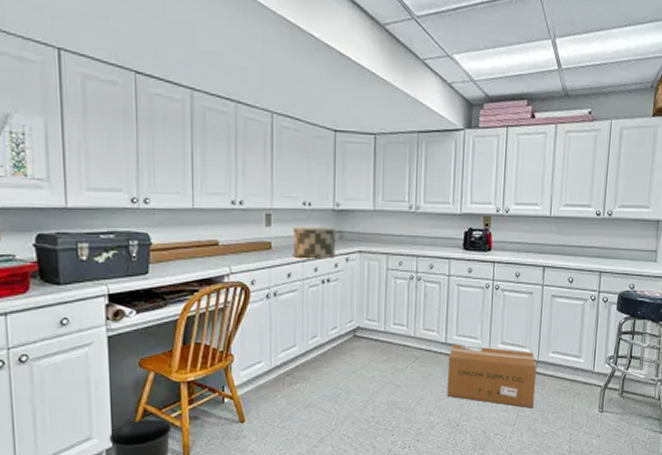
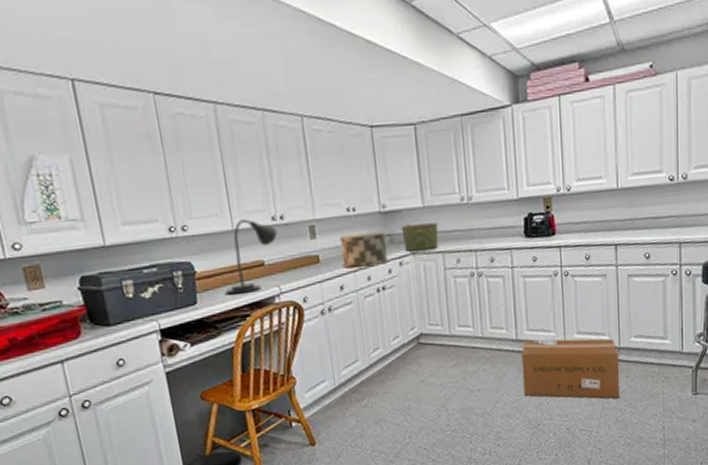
desk lamp: none [177,200,235,269] -> present [225,219,278,295]
basket: none [351,224,385,251] -> present [401,222,439,252]

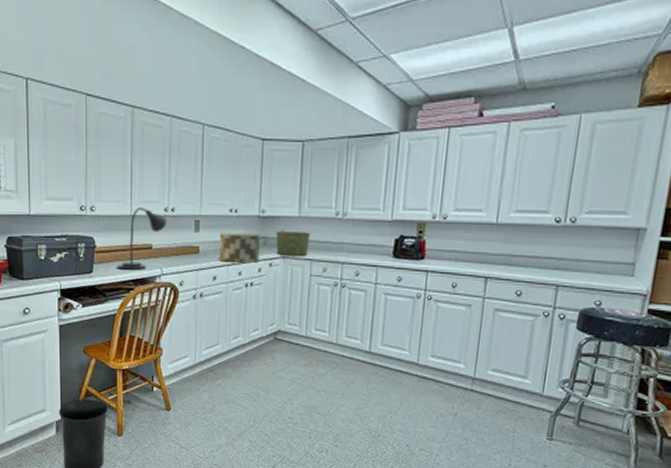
box: present [521,338,620,399] -> none [368,353,473,427]

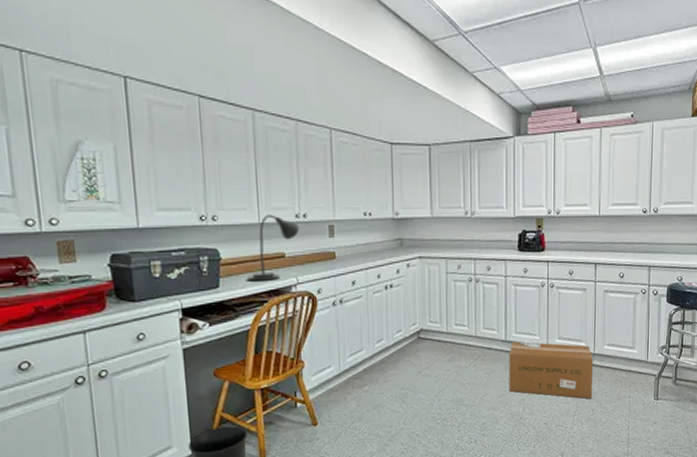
storage box: present [219,233,261,264] -> none [356,236,397,267]
basket: present [275,230,310,257] -> none [411,231,443,256]
box: none [368,353,473,427] -> present [509,341,594,399]

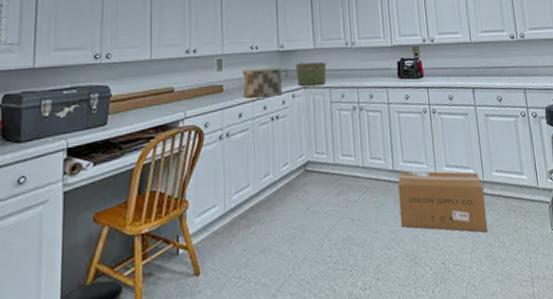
desk lamp: present [246,215,300,282] -> none [135,51,189,118]
storage box: none [356,236,397,267] -> present [243,67,283,99]
basket: none [411,231,443,256] -> present [295,62,327,86]

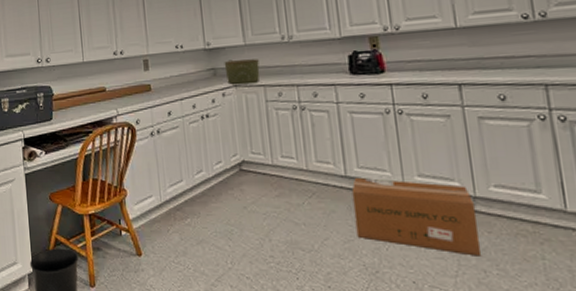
storage box: present [243,67,283,99] -> none [169,66,212,98]

